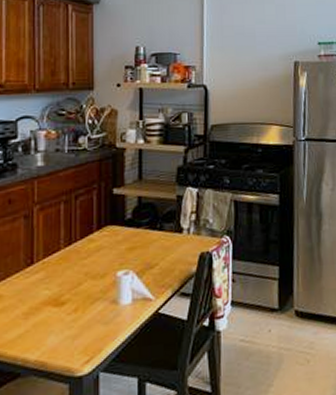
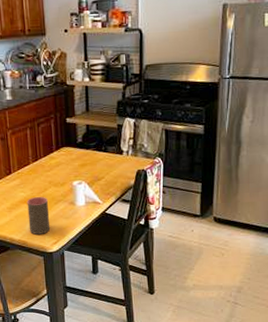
cup: none [51,294,82,351] -> present [27,196,51,235]

